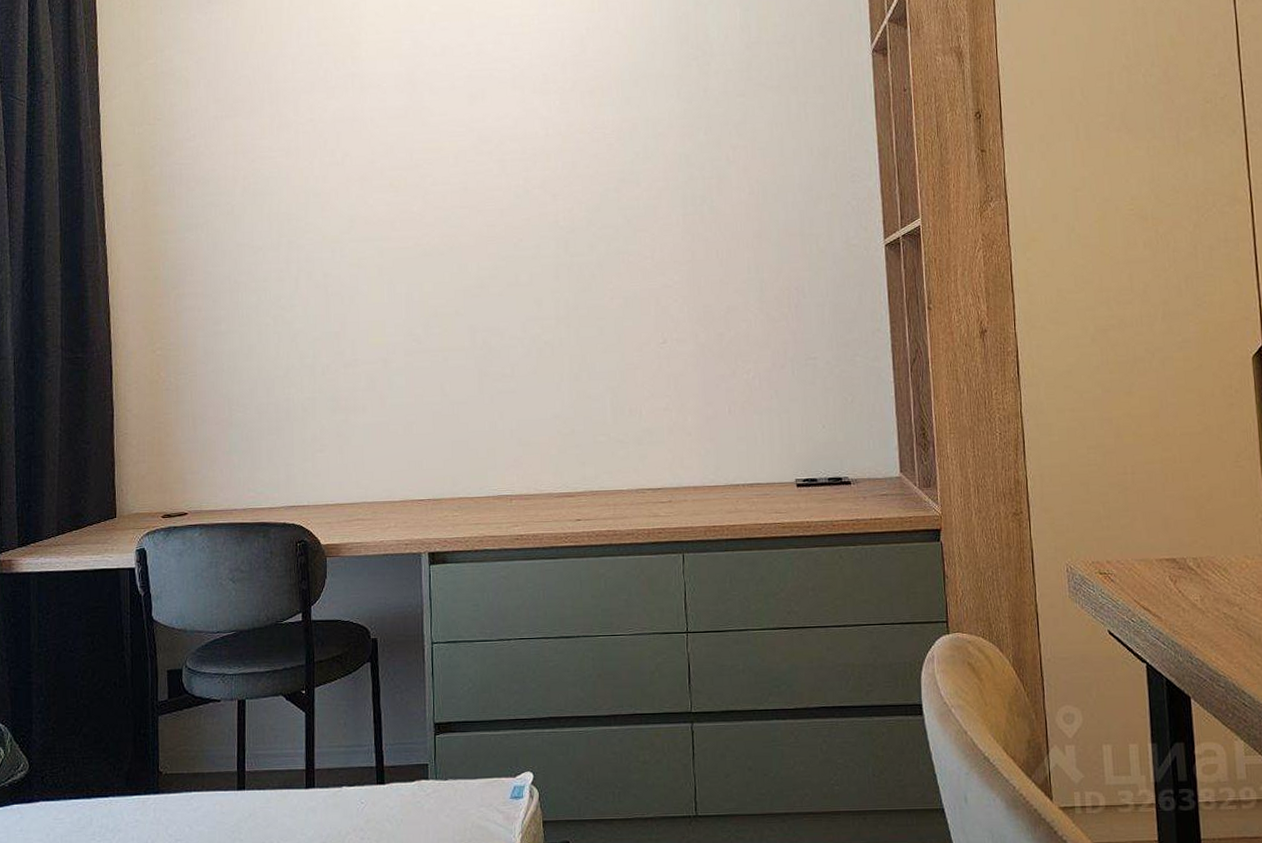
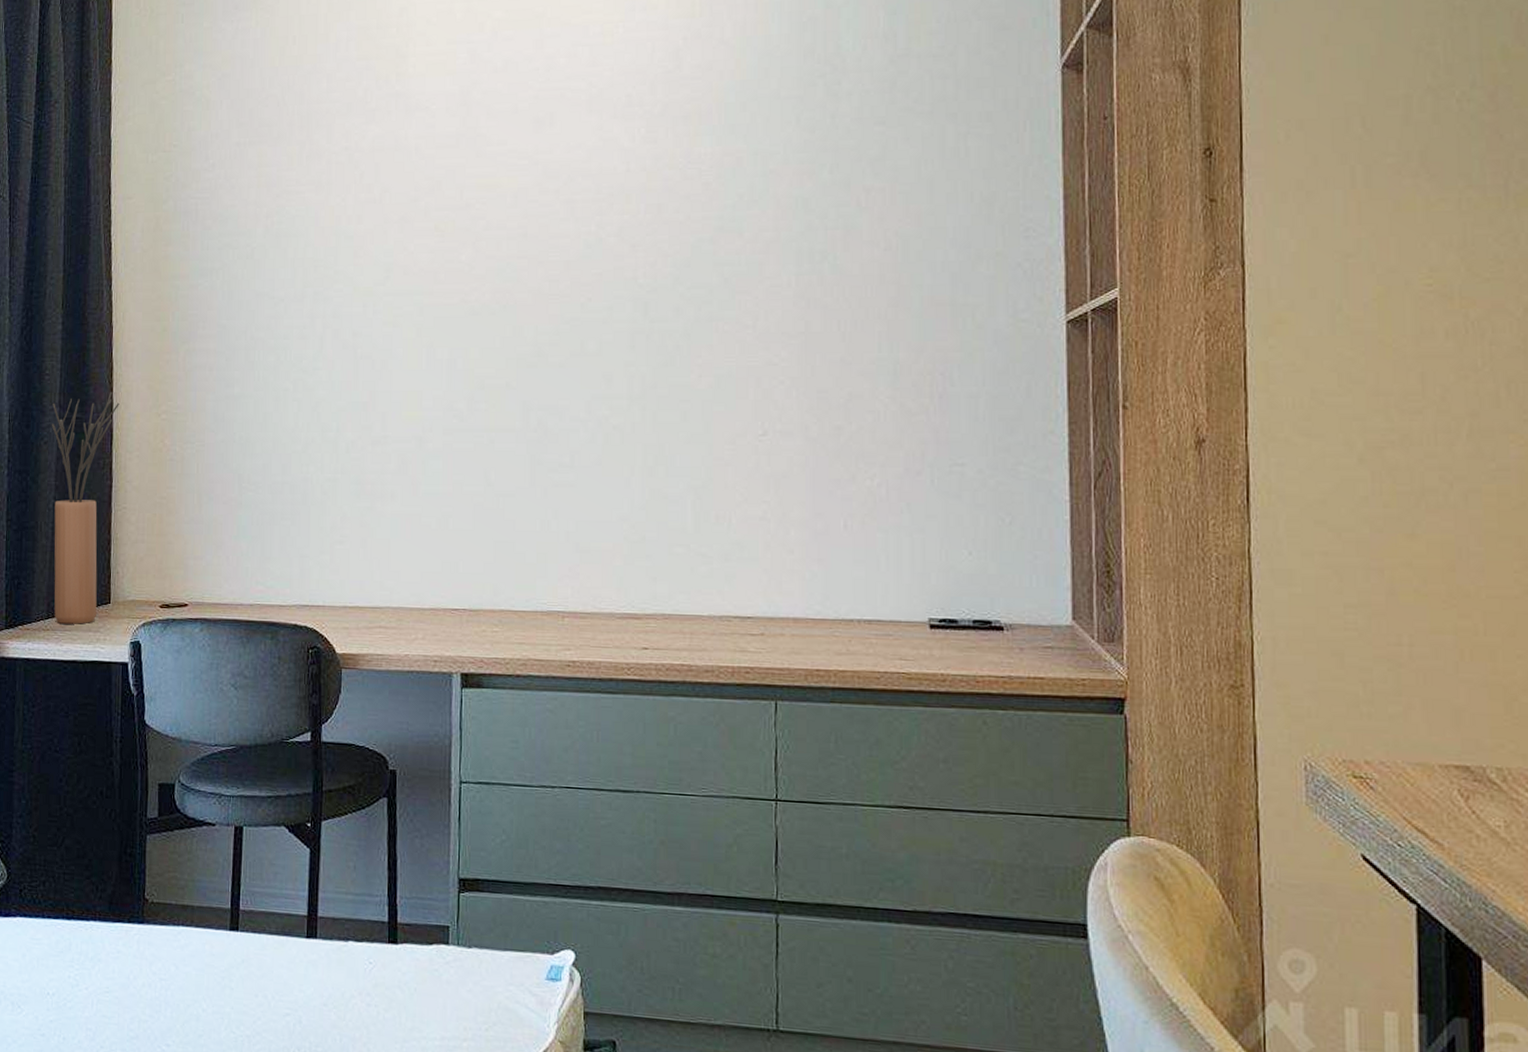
vase: none [54,333,117,539] -> present [51,391,119,624]

